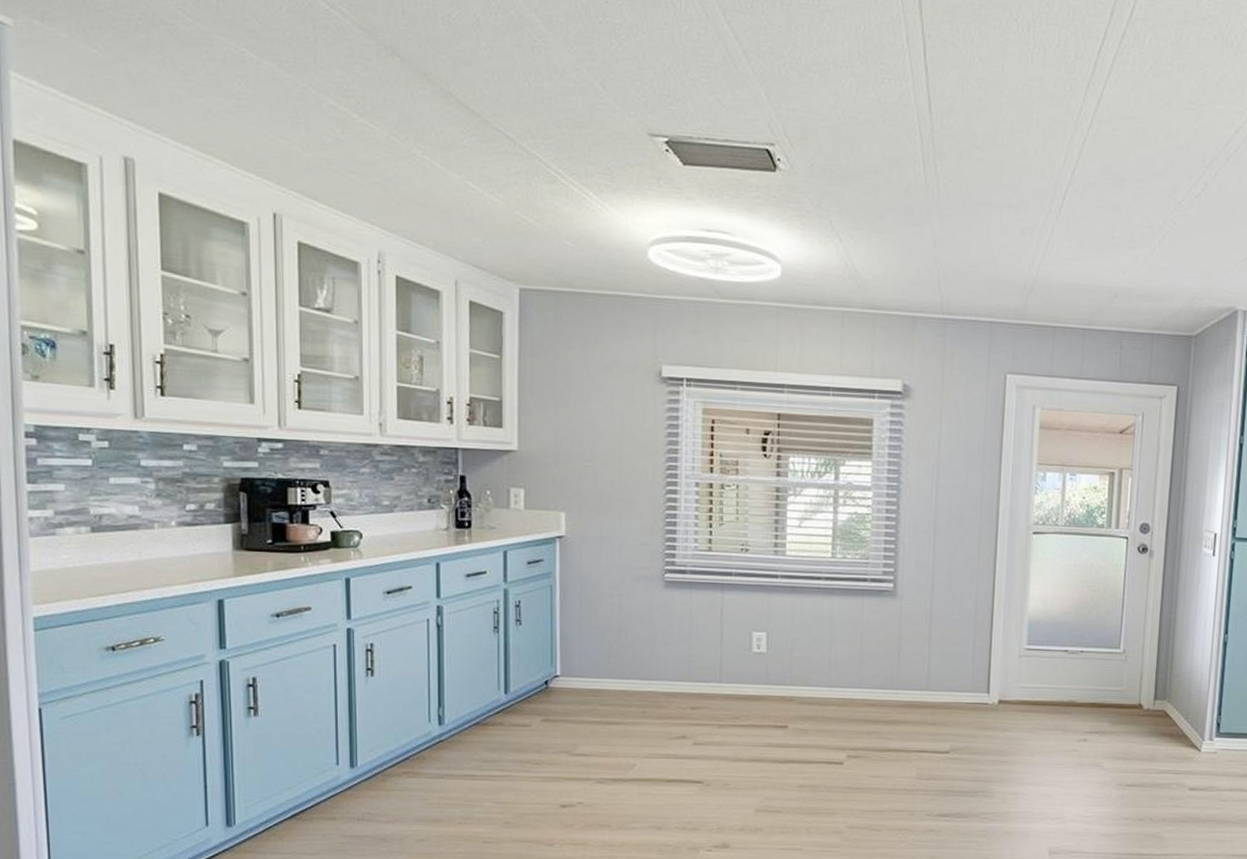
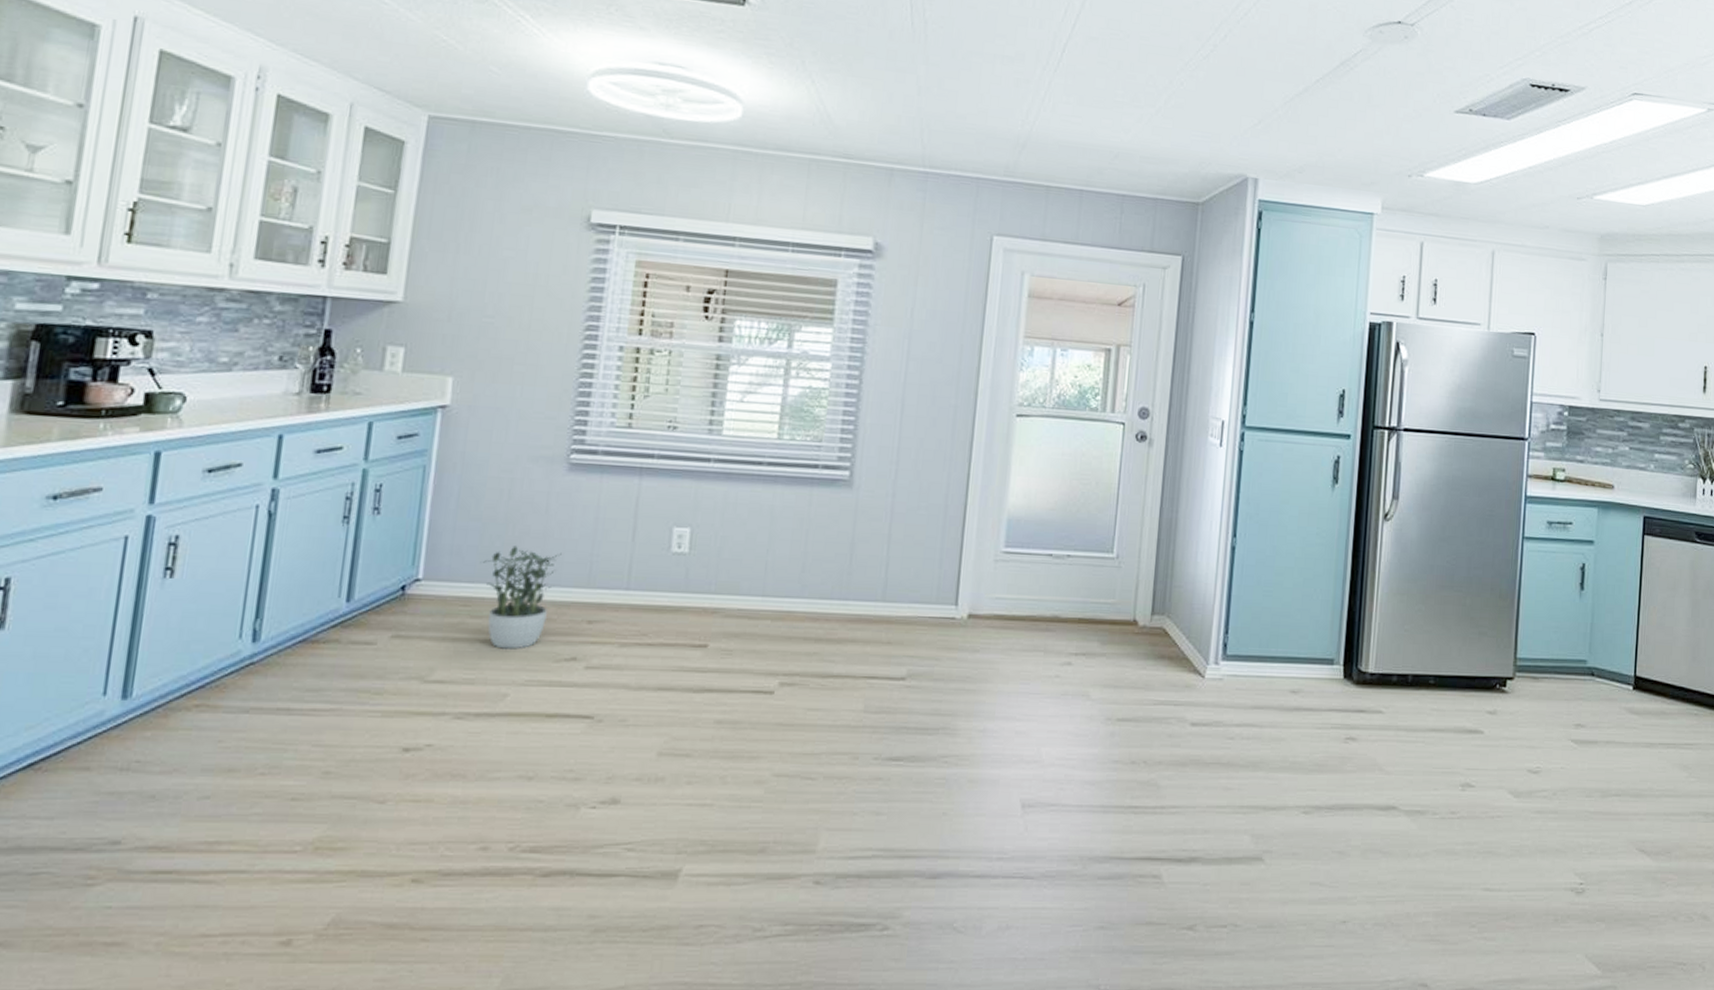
potted plant: none [603,648,666,730] -> present [480,546,562,650]

